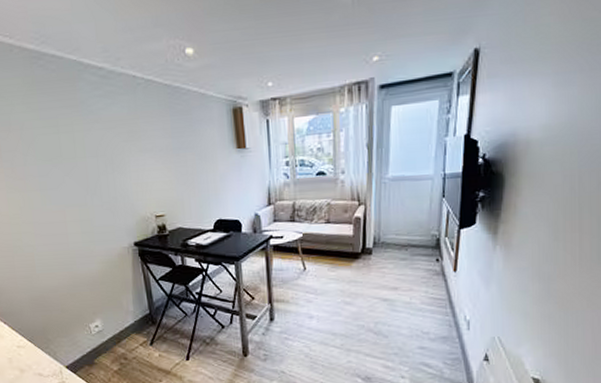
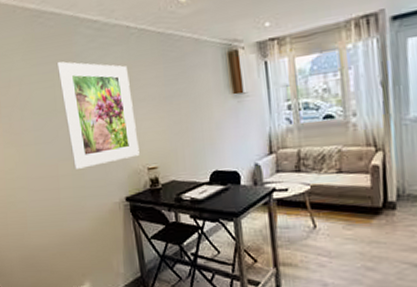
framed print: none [60,107,147,215] -> present [56,61,140,169]

